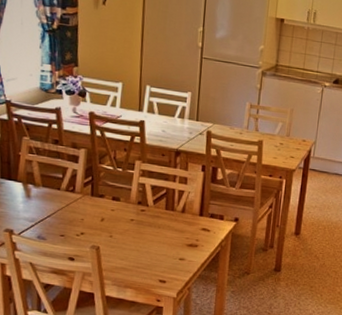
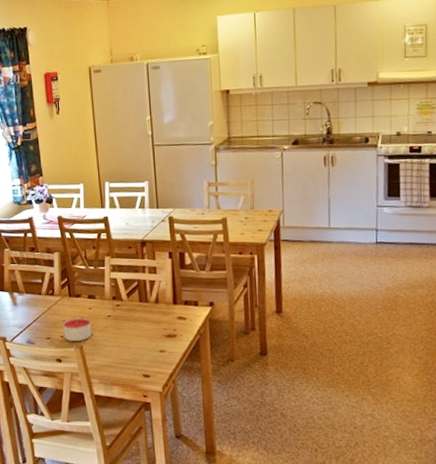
candle: none [80,217,112,242] -> present [63,317,92,341]

